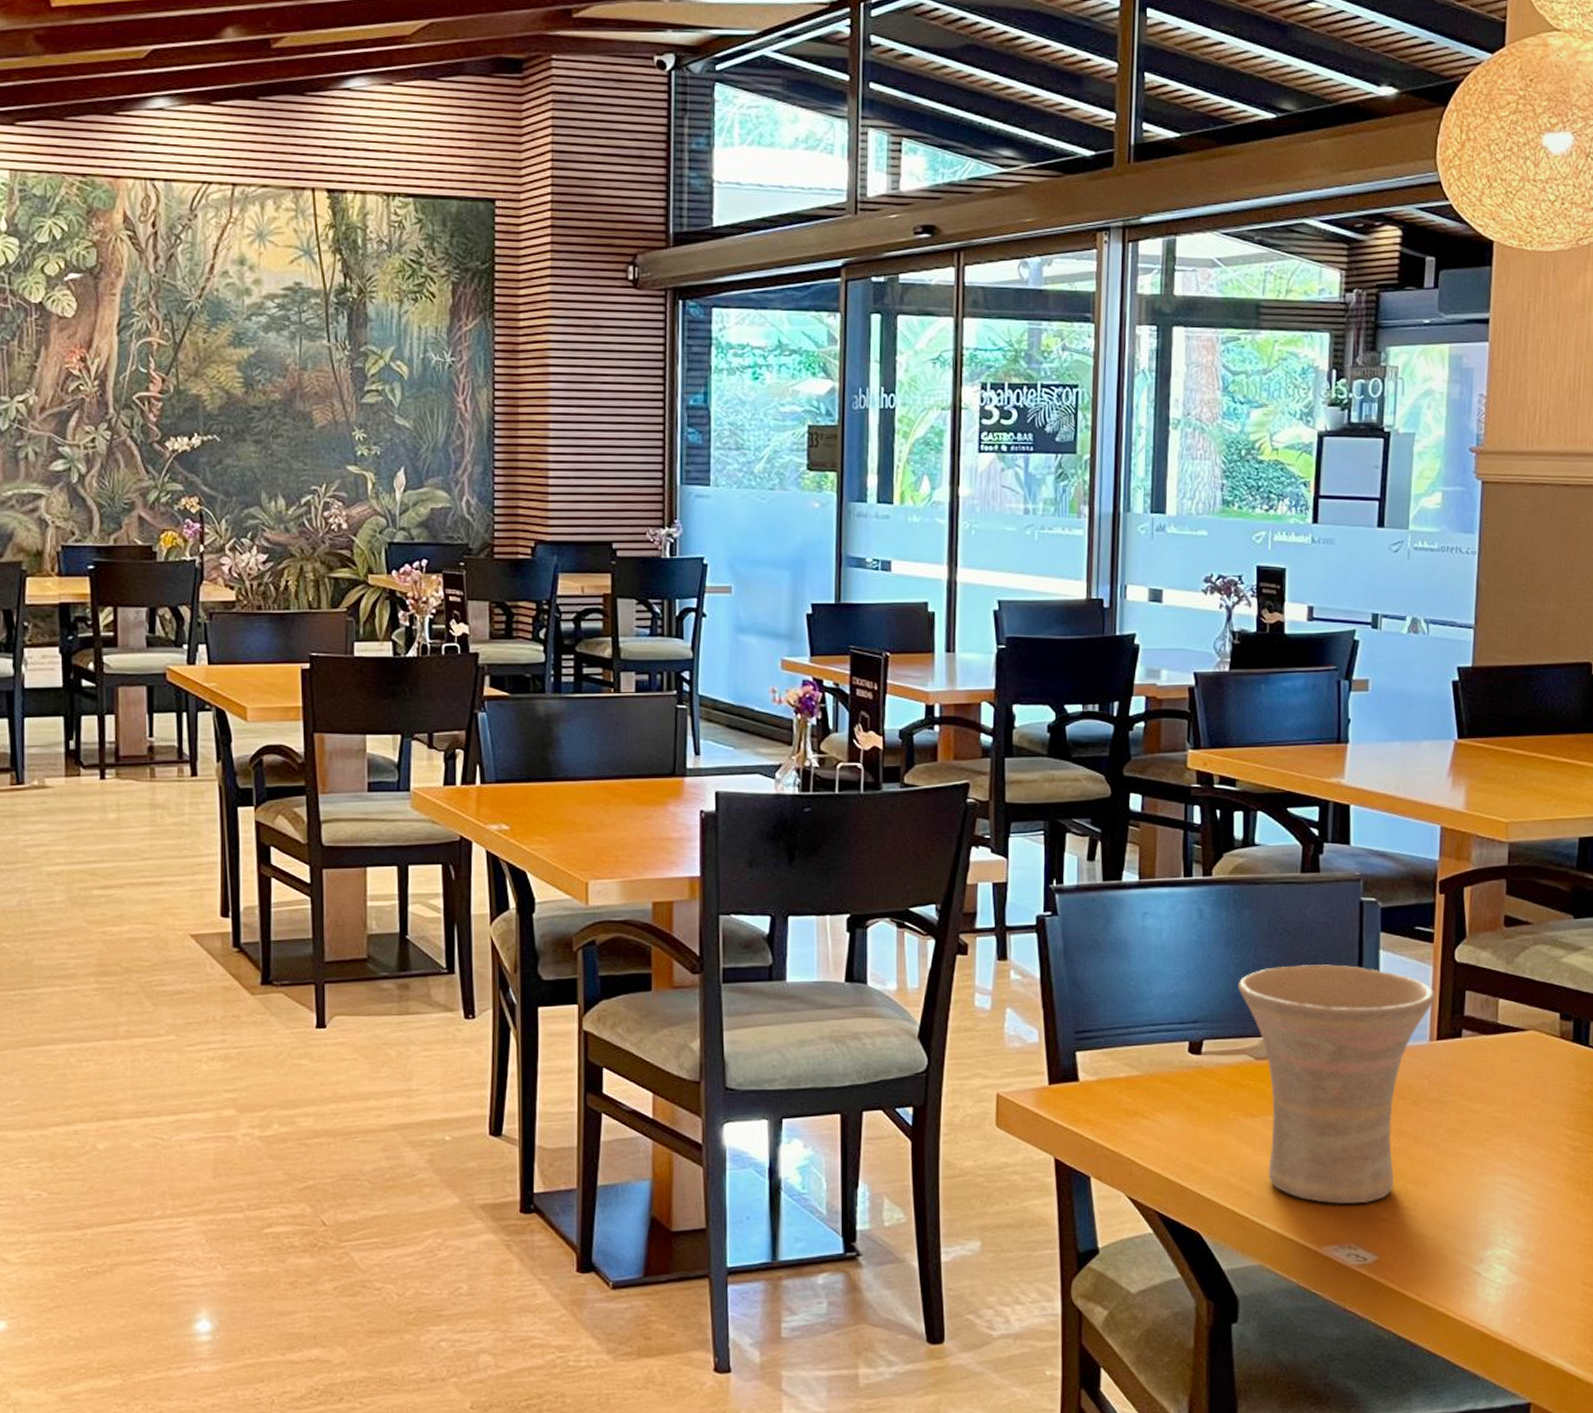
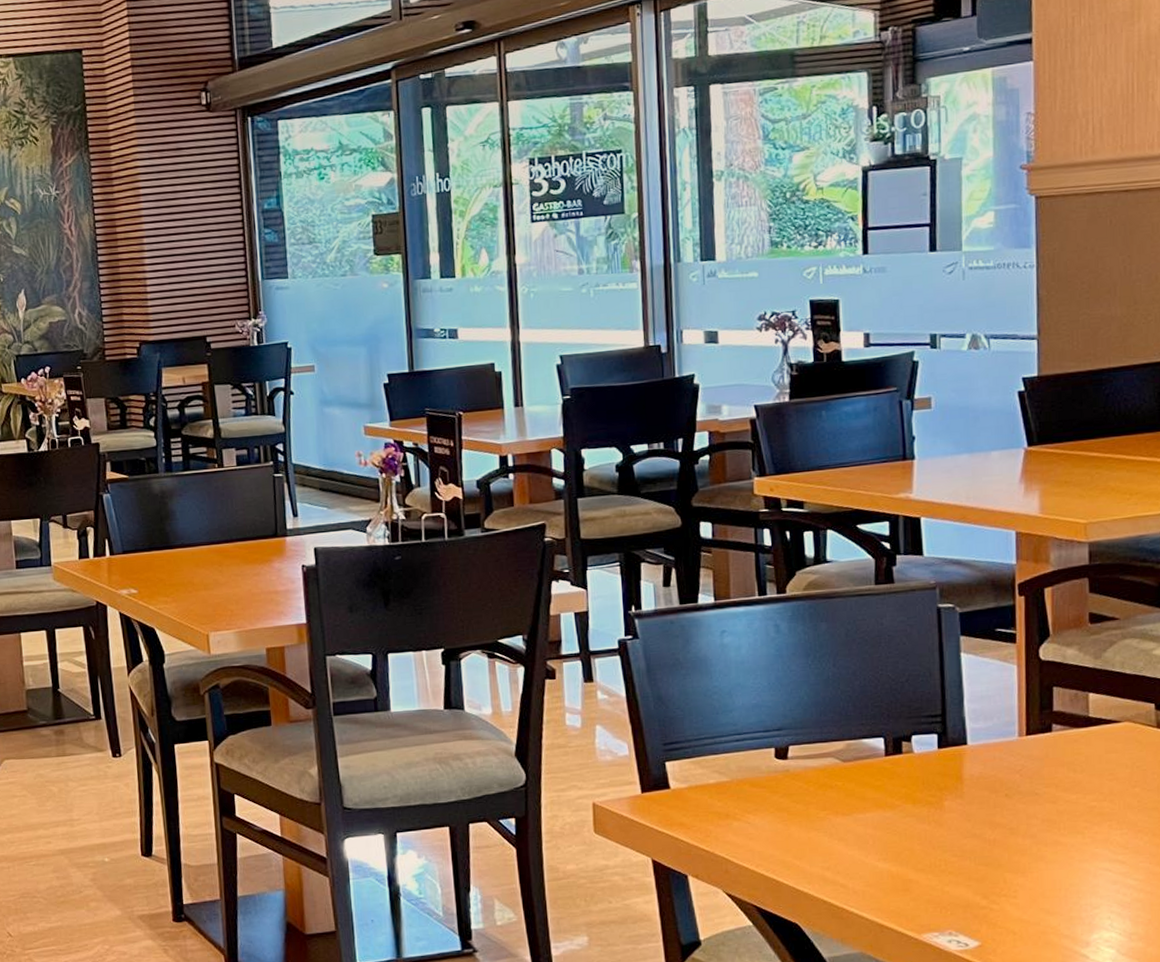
vase: present [1238,964,1435,1205] -> none [819,668,1022,894]

